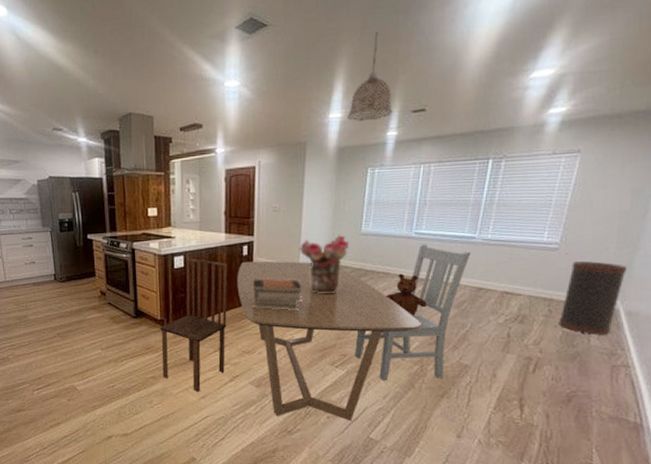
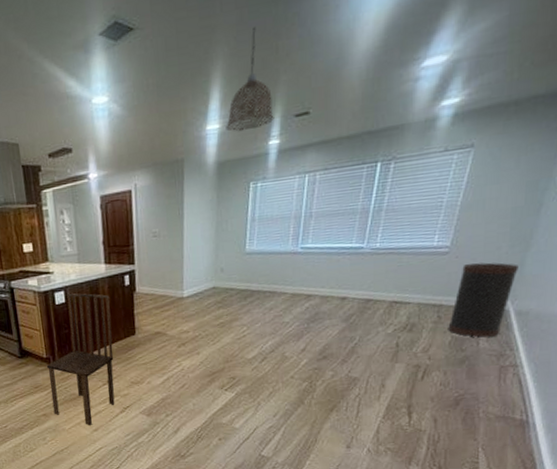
dining table: present [237,261,421,421] -> none [120,287,309,442]
book stack: present [252,278,303,311] -> none [137,306,189,339]
bouquet: present [299,234,349,294] -> none [182,255,233,319]
chair: present [354,244,471,381] -> none [243,258,359,400]
teddy bear: present [386,273,427,317] -> none [273,291,315,335]

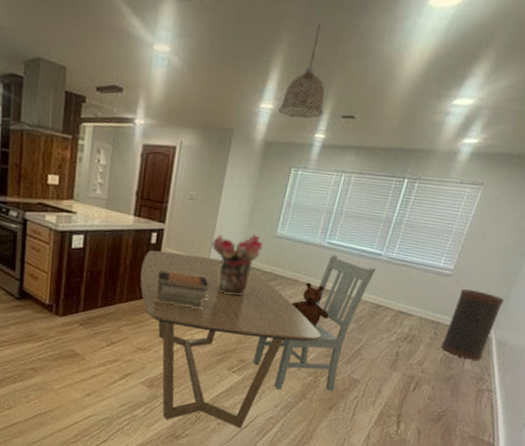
dining chair: present [46,293,115,425] -> none [44,238,133,389]
dining table: none [120,287,309,442] -> present [140,250,321,429]
book stack: none [137,306,189,339] -> present [154,270,211,310]
bouquet: none [182,255,233,319] -> present [211,233,263,296]
chair: none [243,258,359,400] -> present [252,254,376,391]
teddy bear: none [273,291,315,335] -> present [291,282,329,328]

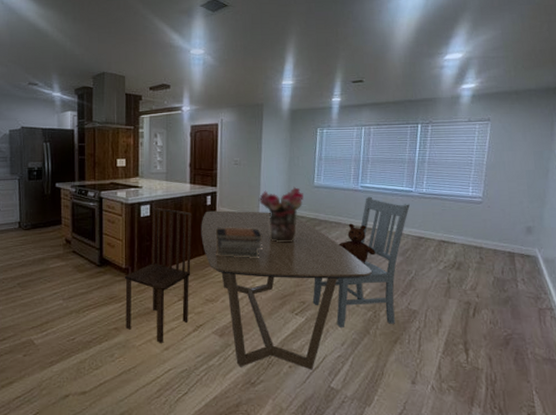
dining chair: none [44,238,133,389] -> present [124,207,192,343]
pendant lamp: present [278,24,325,118] -> none [298,16,336,89]
trash can: present [441,288,504,360] -> none [489,213,540,280]

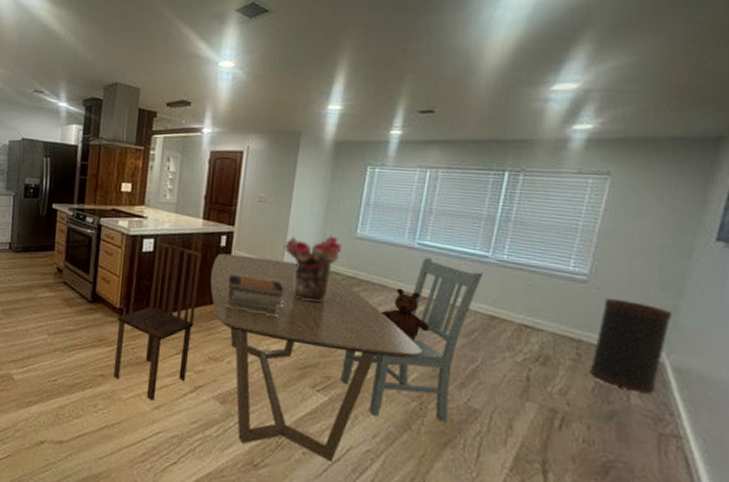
trash can: none [489,213,540,280] -> present [590,298,672,393]

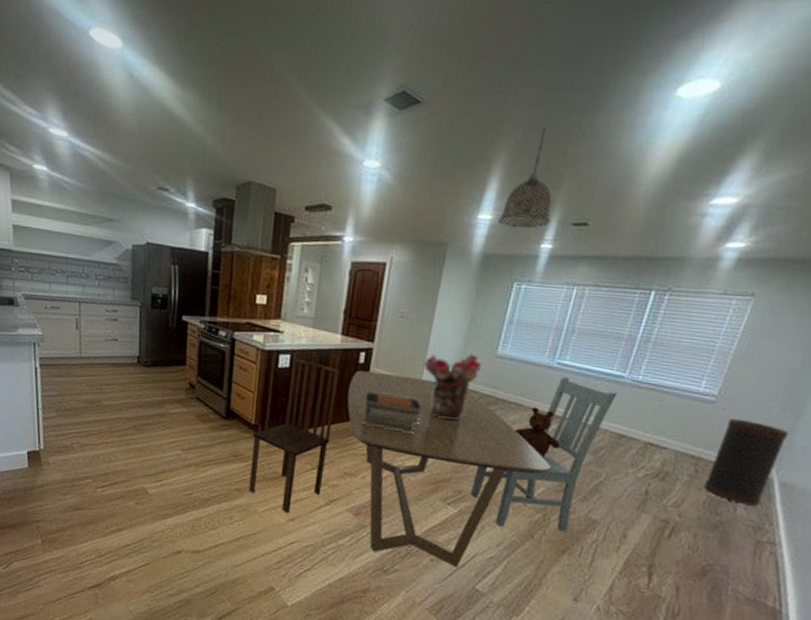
pendant lamp: none [347,28,398,117] -> present [498,127,552,228]

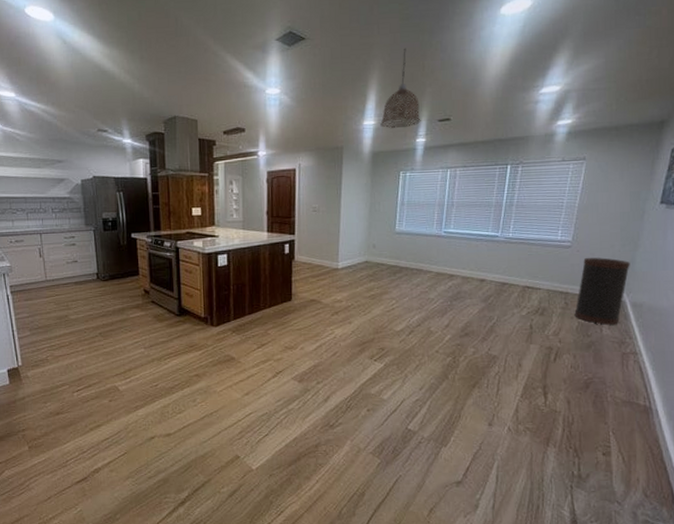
dining chair: present [248,358,340,513] -> none [203,256,270,389]
dining table: present [347,370,551,568] -> none [279,259,453,413]
book stack: present [362,391,423,435] -> none [294,275,343,307]
bouquet: present [423,353,481,421] -> none [337,233,384,291]
chair: present [470,376,617,532] -> none [391,242,495,373]
teddy bear: present [515,407,560,458] -> none [419,270,457,311]

